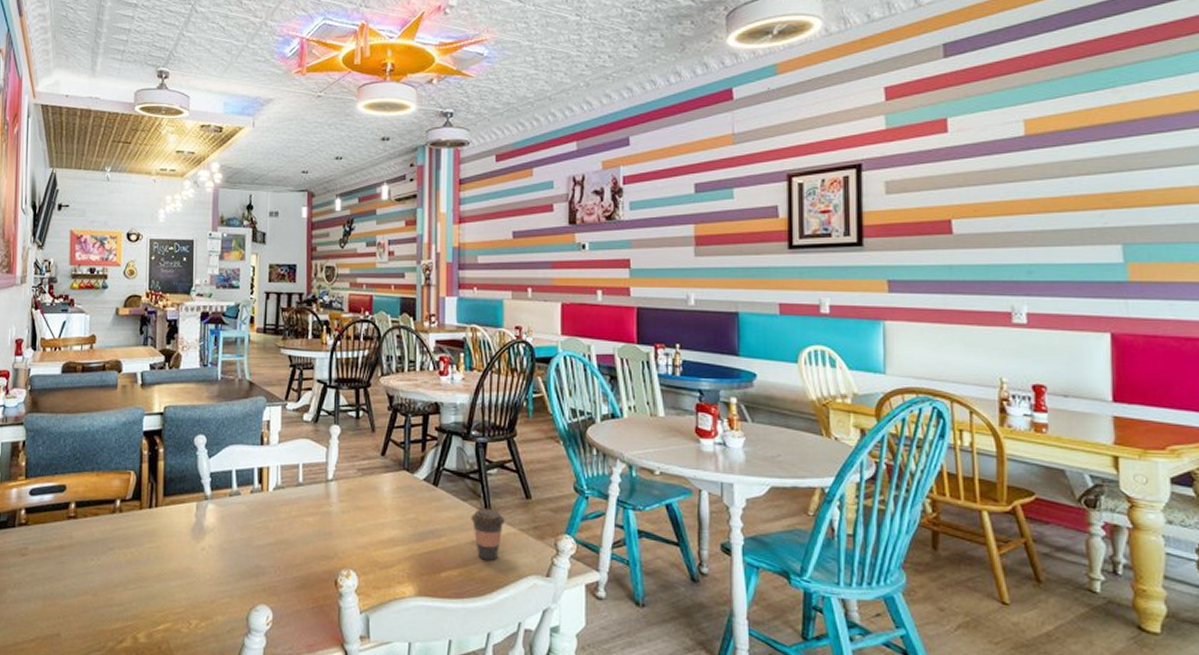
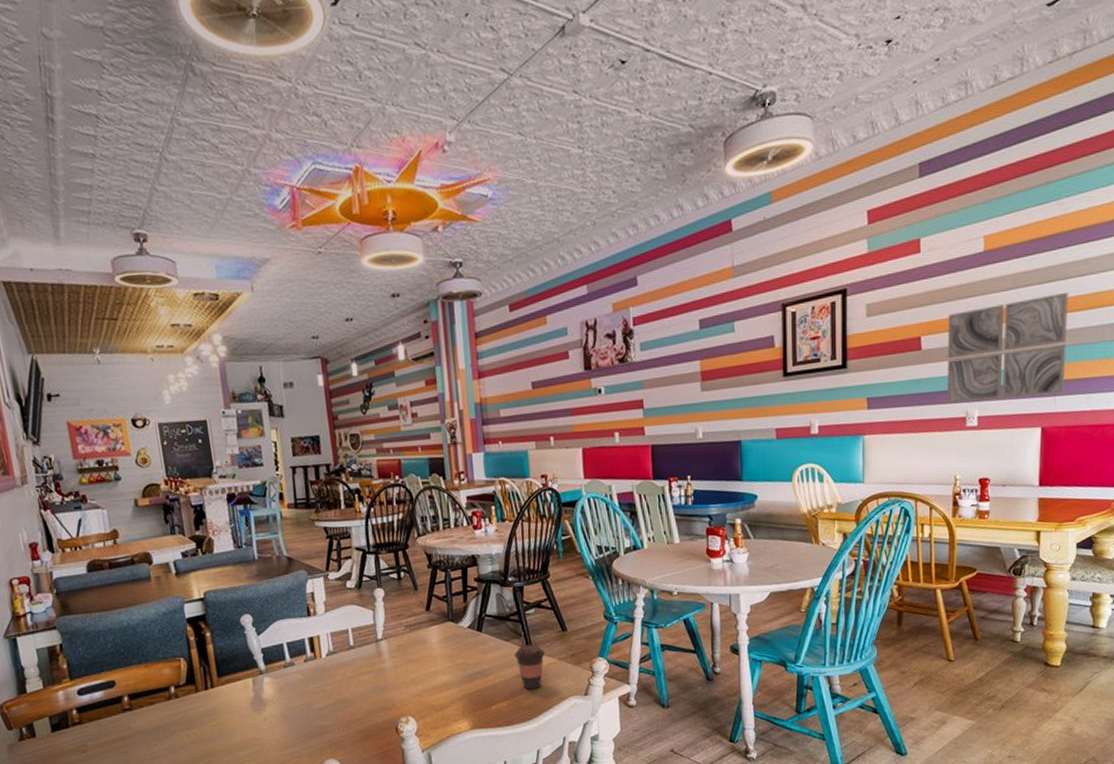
wall art: none [983,184,1139,297] -> present [947,292,1068,403]

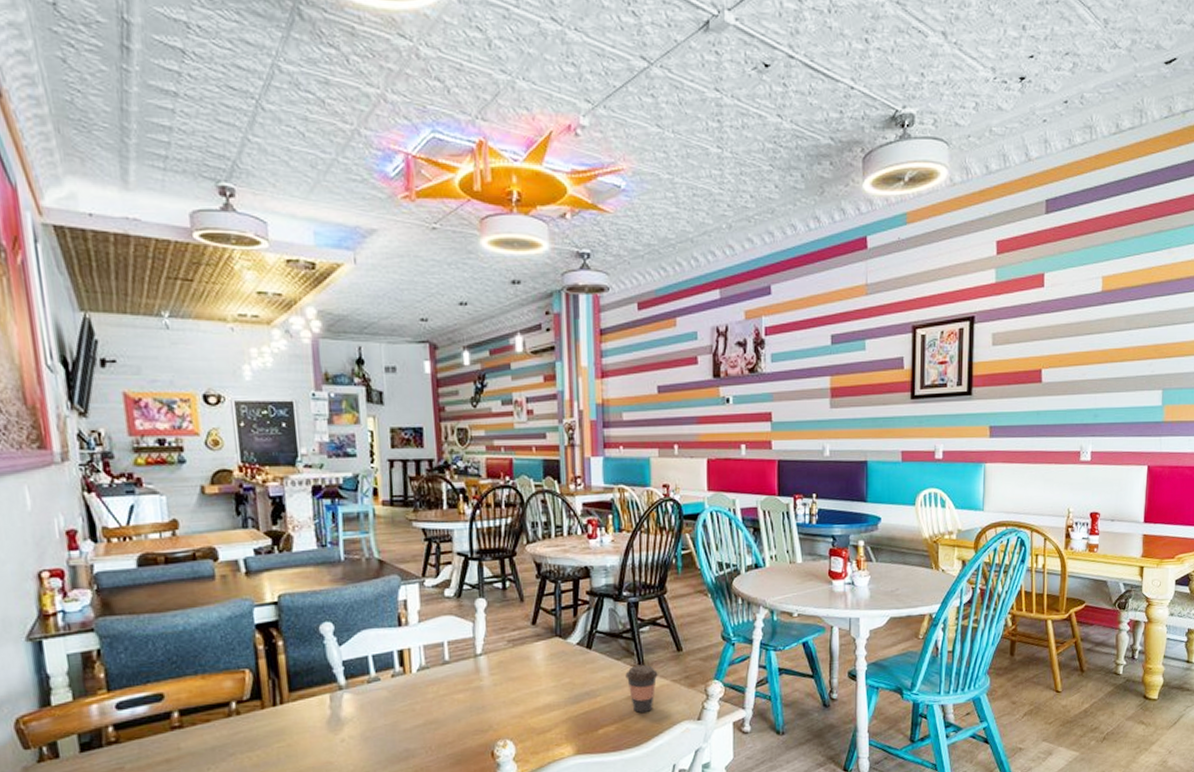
wall art: present [947,292,1068,403] -> none [1063,337,1175,437]

